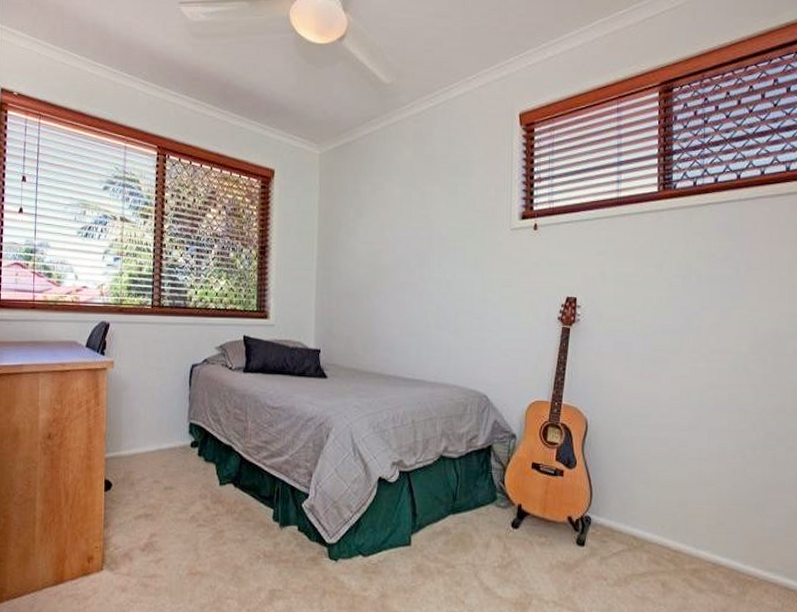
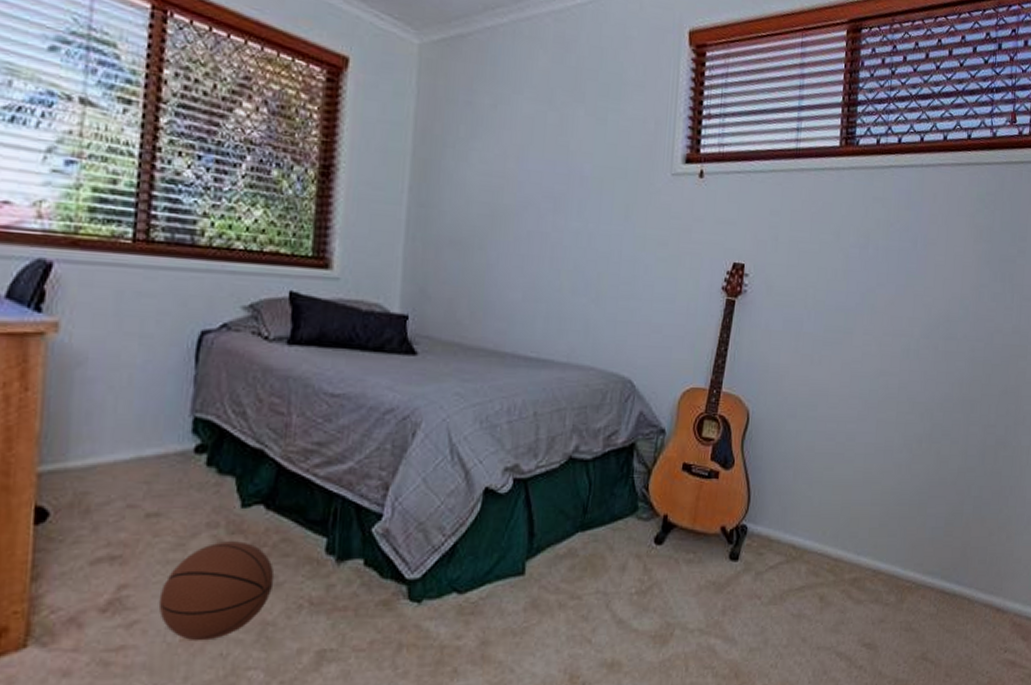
basketball: none [173,508,241,576] -> present [158,541,275,641]

